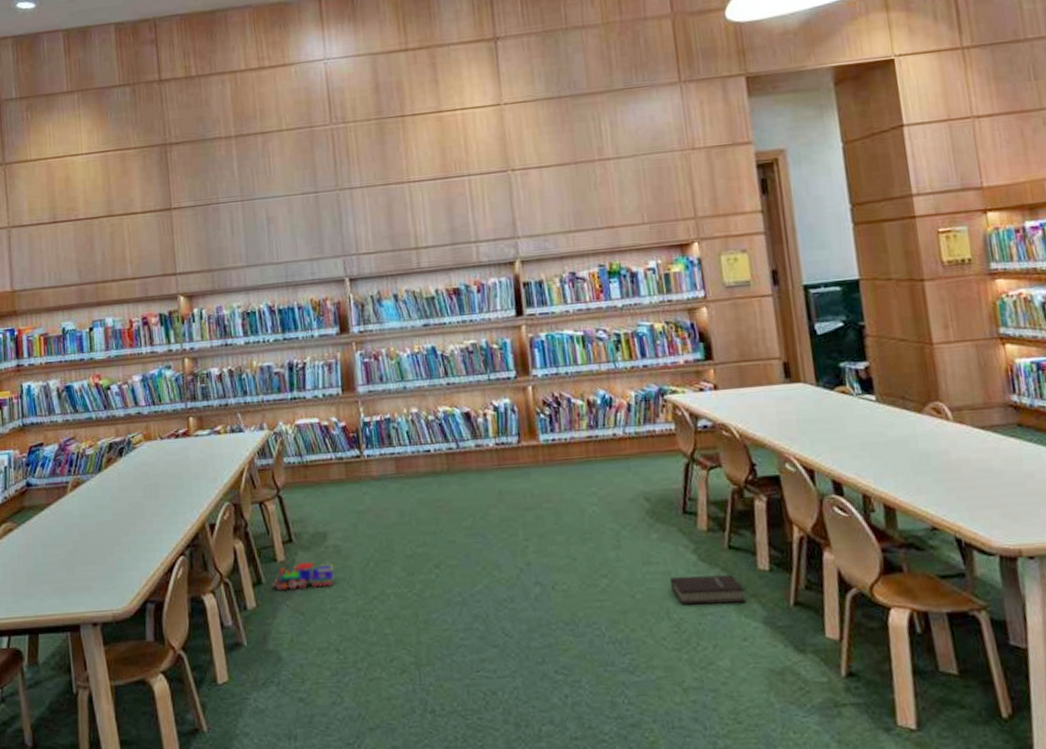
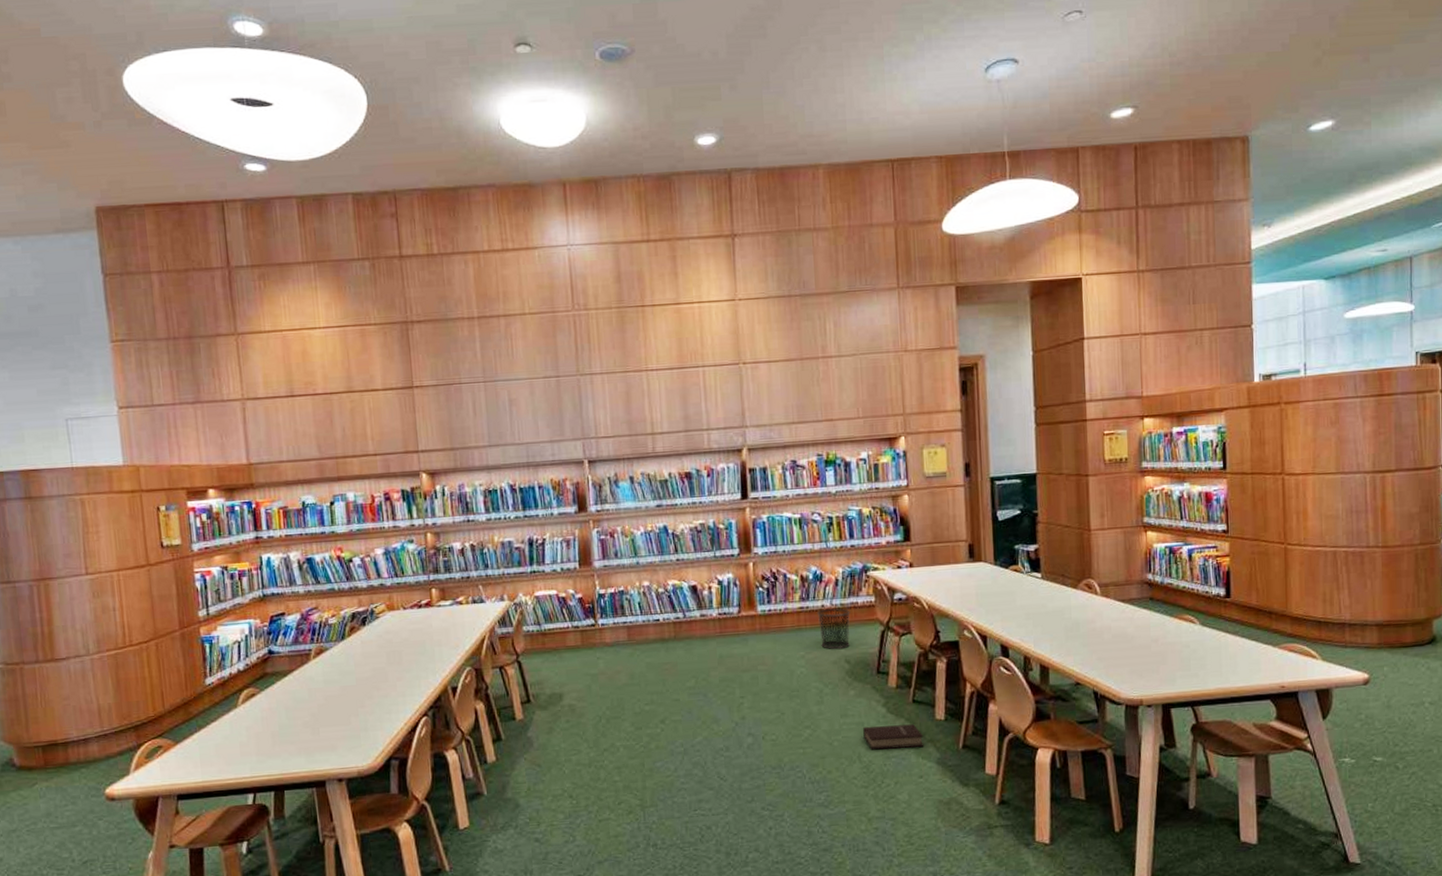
toy train: present [271,563,335,590] -> none [510,720,570,745]
waste bin: none [608,437,649,485] -> present [817,608,850,649]

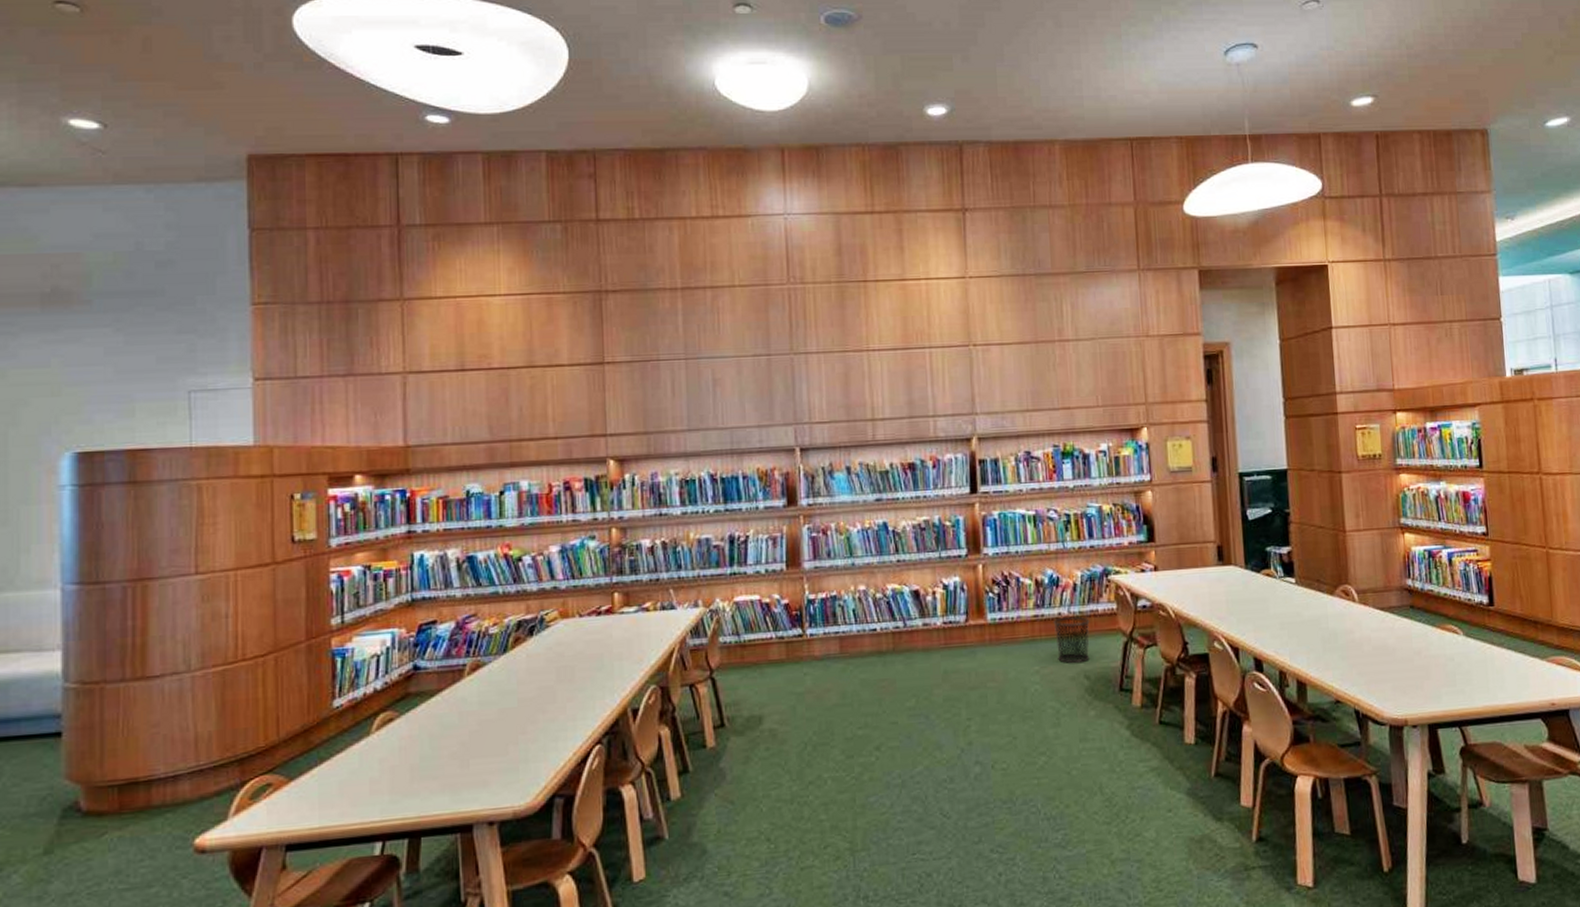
book: present [862,724,924,750] -> none [1104,749,1173,780]

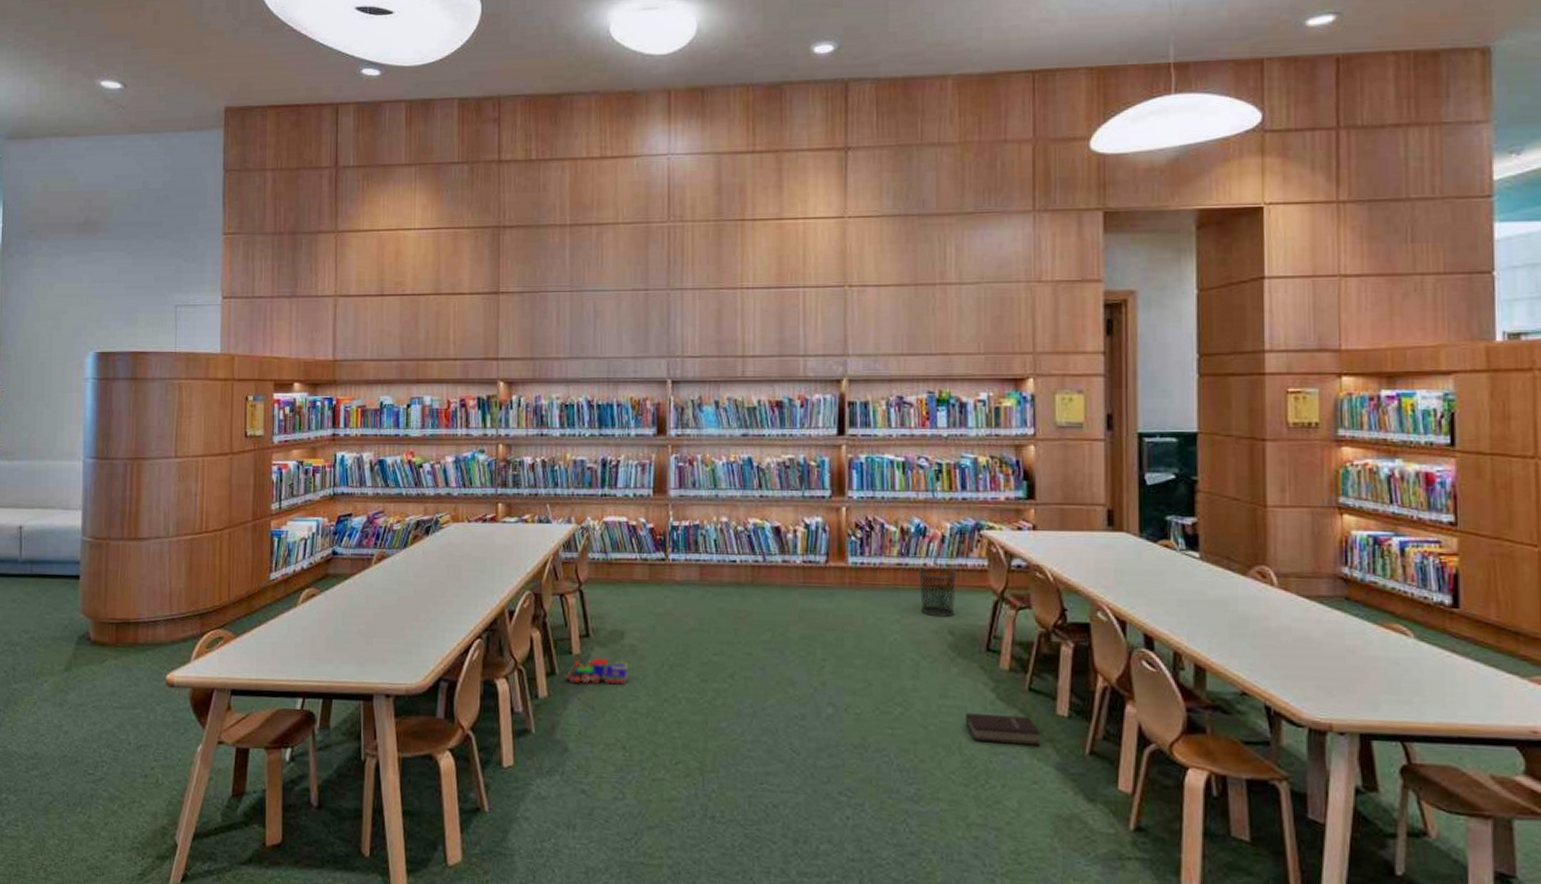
toy train: none [699,748,770,778] -> present [564,658,629,685]
book: none [1104,749,1173,780] -> present [964,712,1041,746]

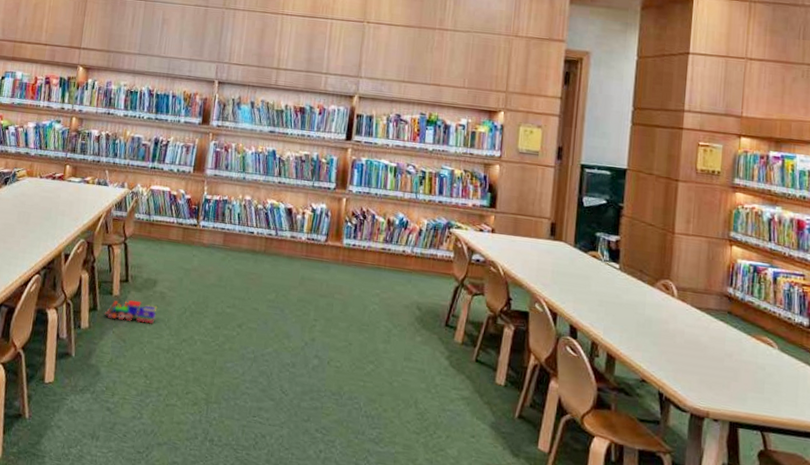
waste bin: present [917,568,958,617] -> none [396,254,429,295]
book: present [964,712,1041,746] -> none [422,374,482,407]

